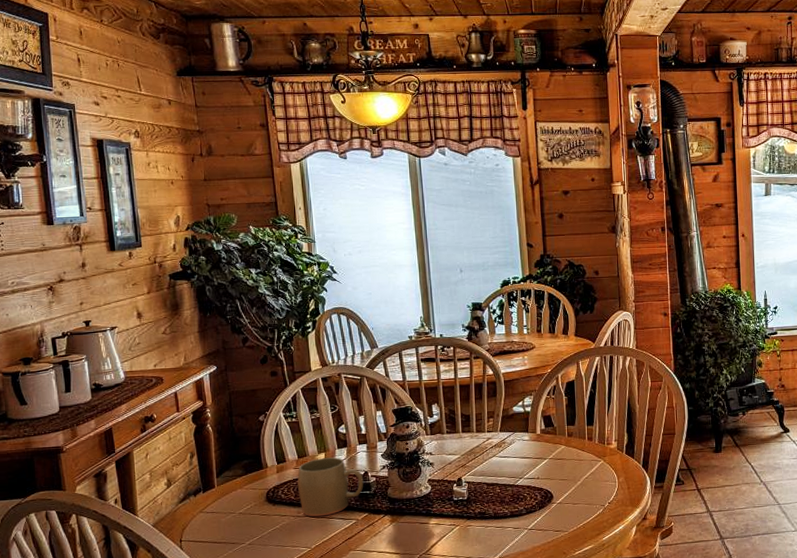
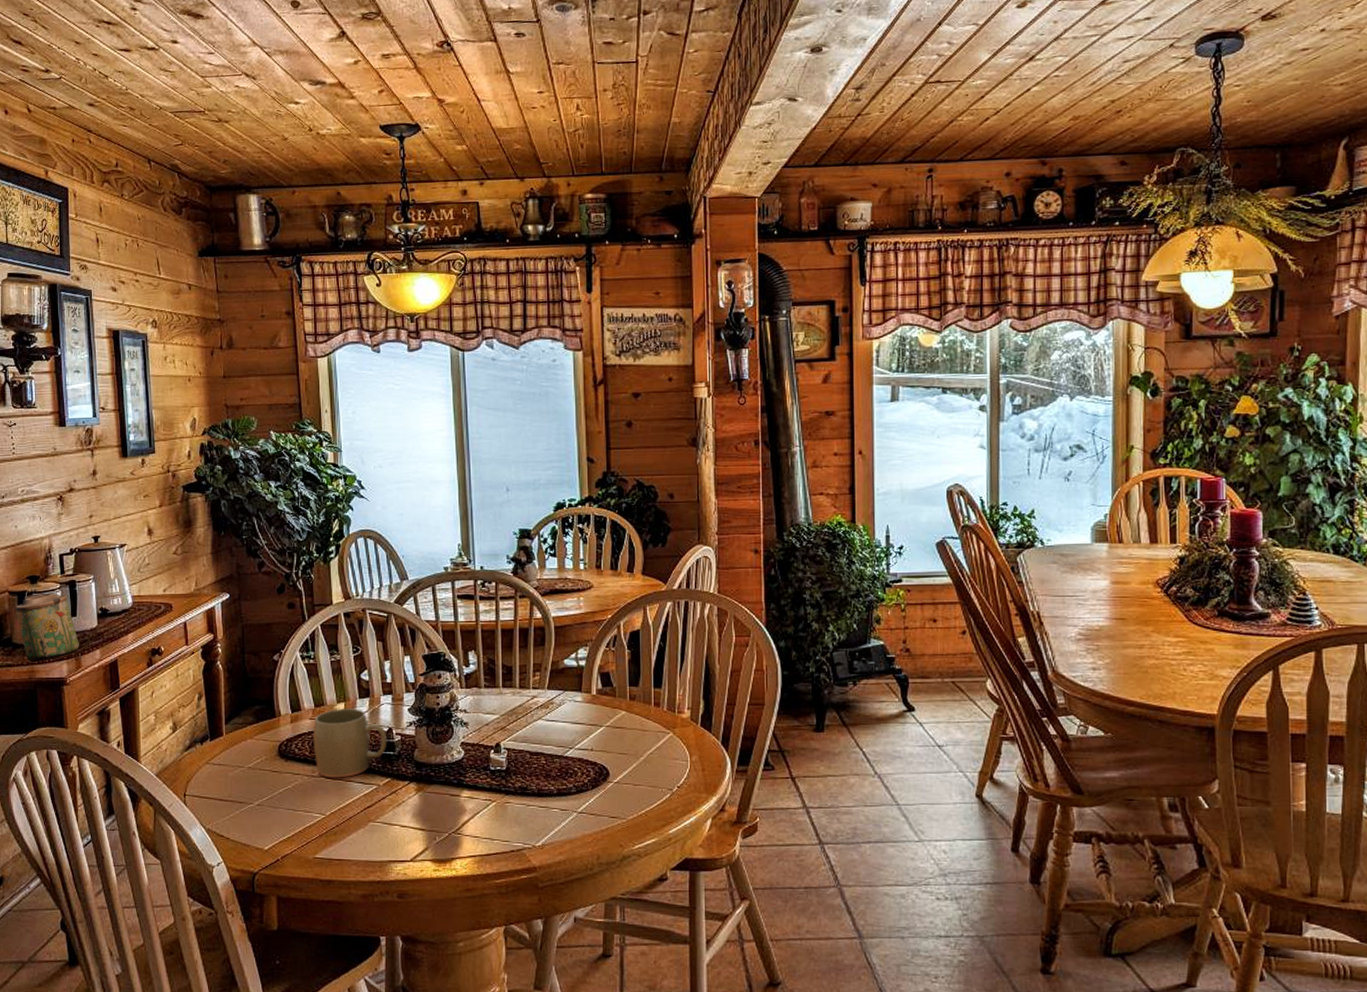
canister: none [9,372,74,435] -> present [15,592,79,663]

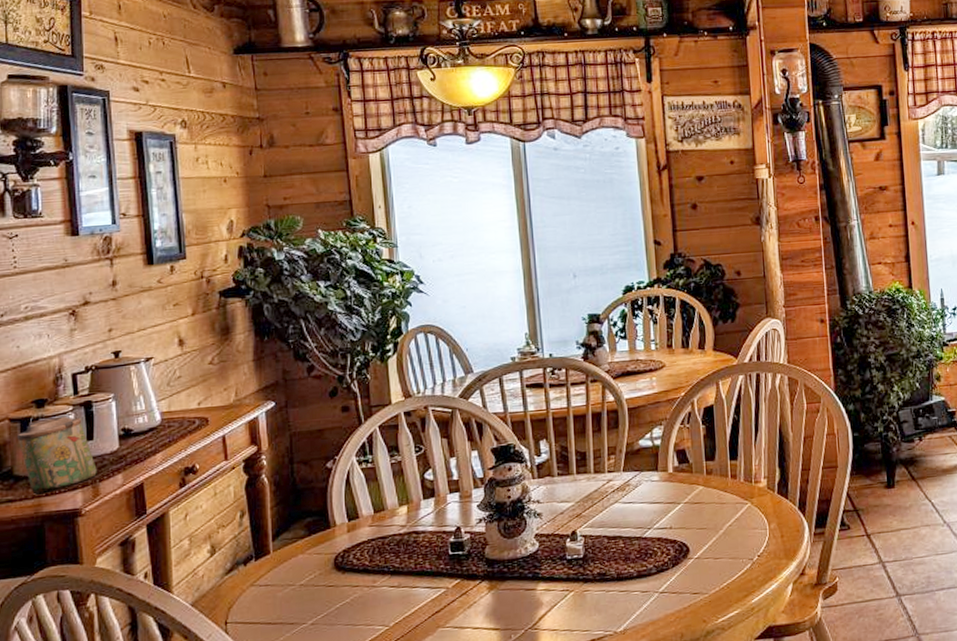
mug: present [313,709,387,778] -> none [373,510,456,587]

